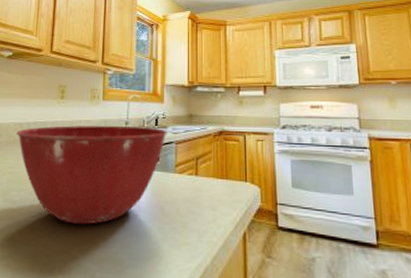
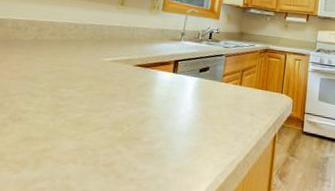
mixing bowl: present [17,125,167,225] -> none [71,29,219,123]

